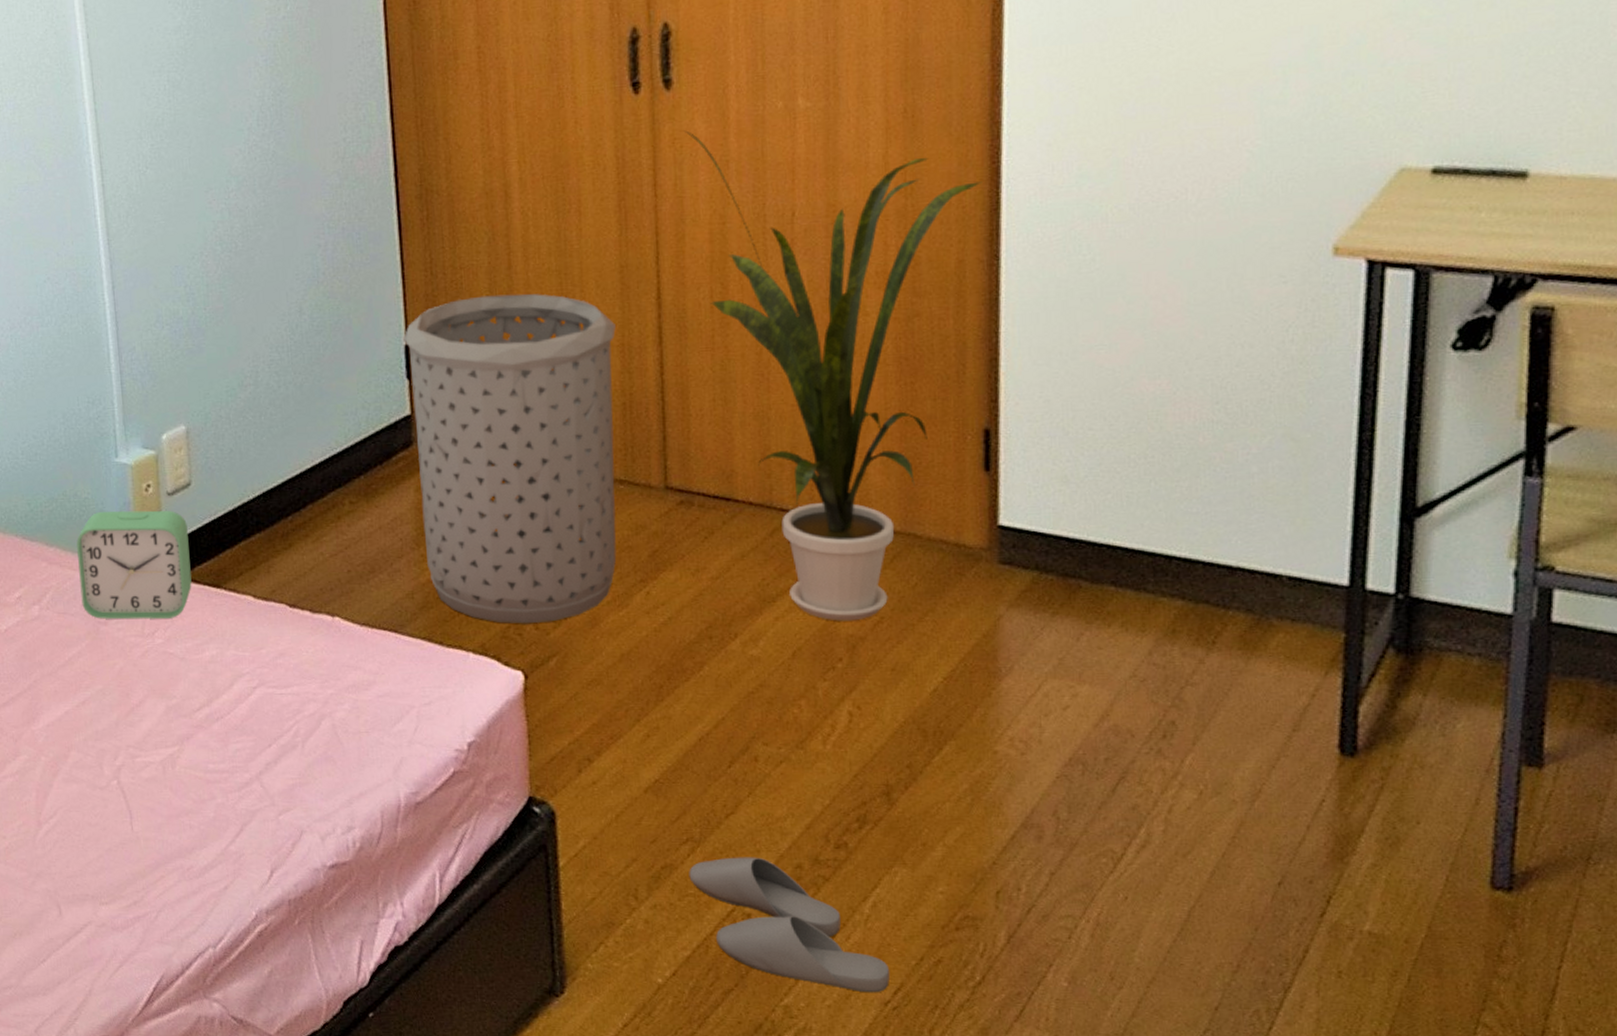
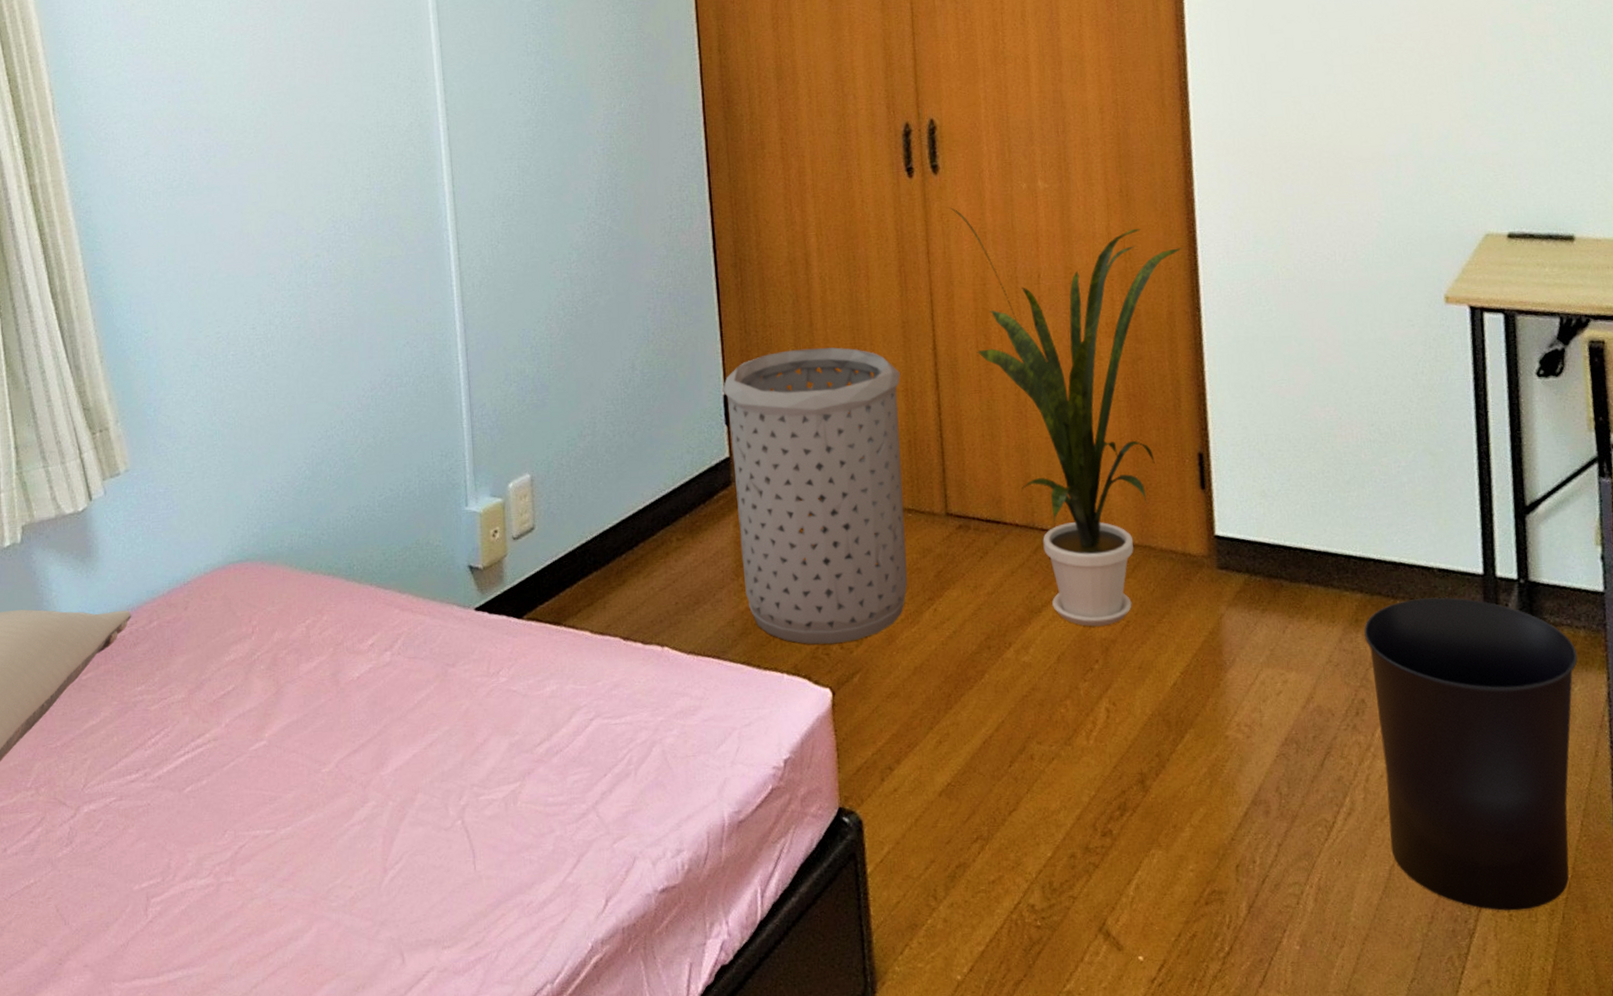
alarm clock: present [76,510,192,619] -> none [428,554,535,661]
slippers: present [689,857,891,993] -> none [980,850,1155,972]
waste bin: none [1182,610,1466,968] -> present [1364,597,1578,911]

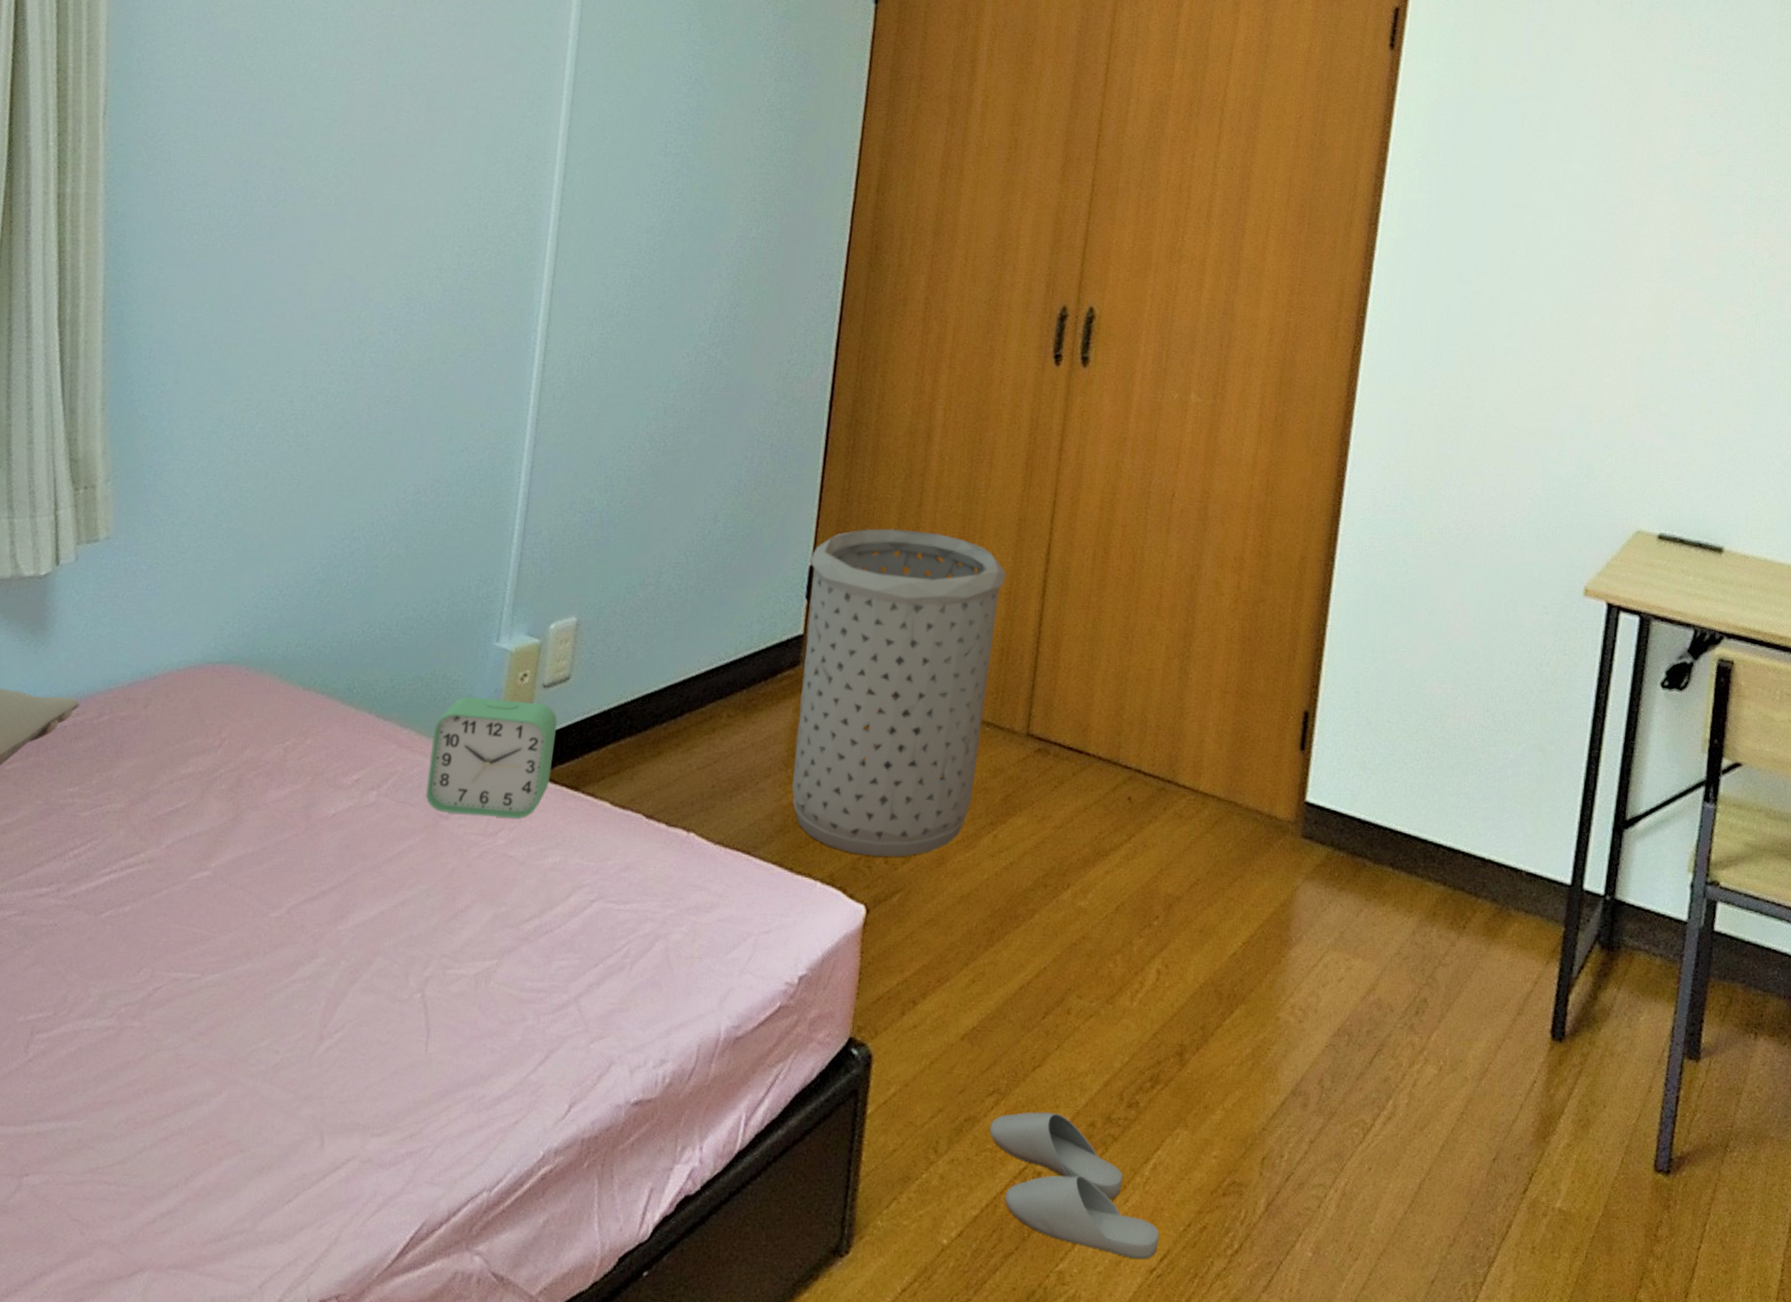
alarm clock: none [428,554,535,661] -> present [425,696,558,819]
house plant: present [950,207,1183,627] -> none [1092,405,1329,881]
slippers: none [980,850,1155,972] -> present [989,1112,1160,1260]
waste bin: present [1364,597,1578,911] -> none [1425,900,1650,1244]

